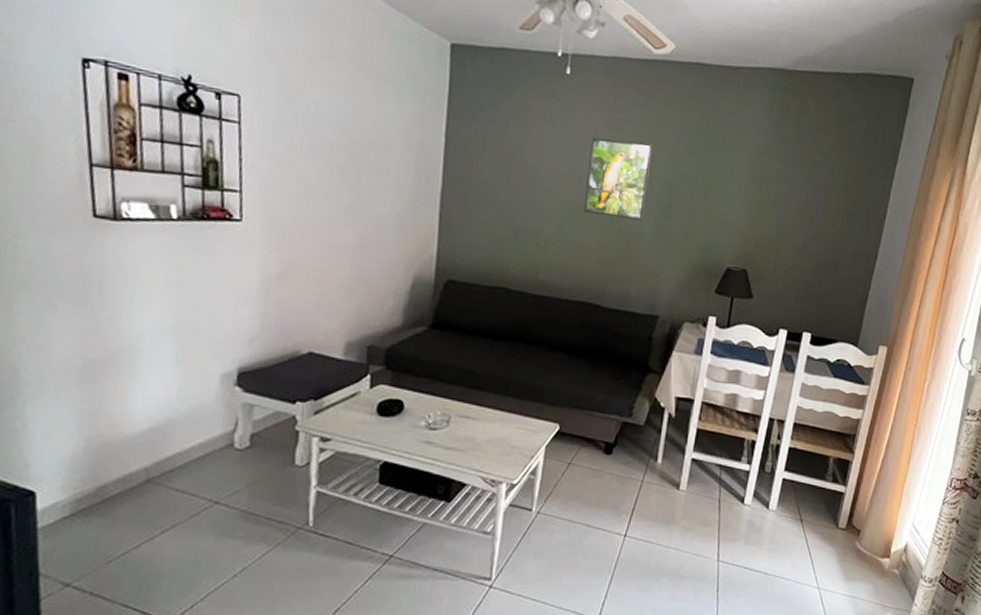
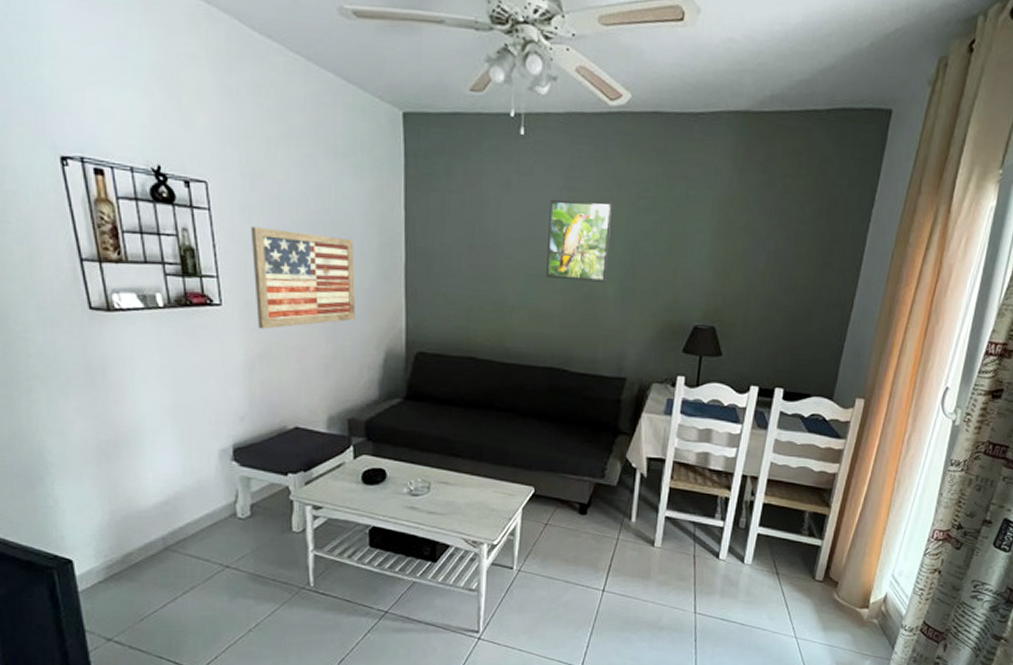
wall art: none [279,143,390,249] -> present [250,226,356,330]

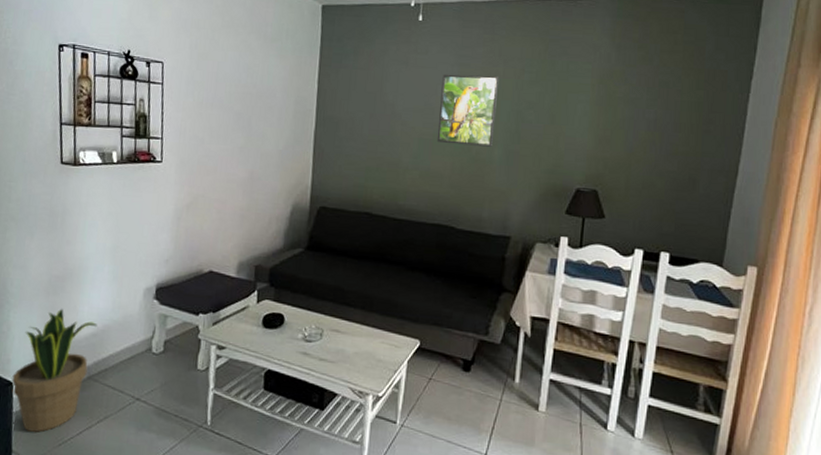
potted plant: none [70,476,167,609] -> present [11,308,98,432]
wall art: present [250,226,356,330] -> none [189,97,274,184]

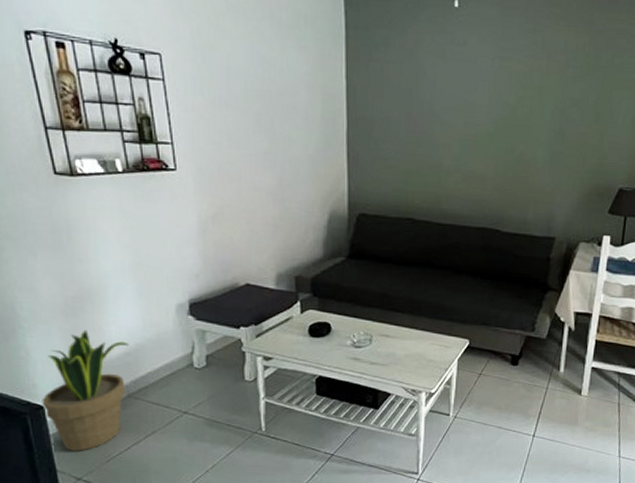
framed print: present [436,74,500,147] -> none [478,68,543,147]

